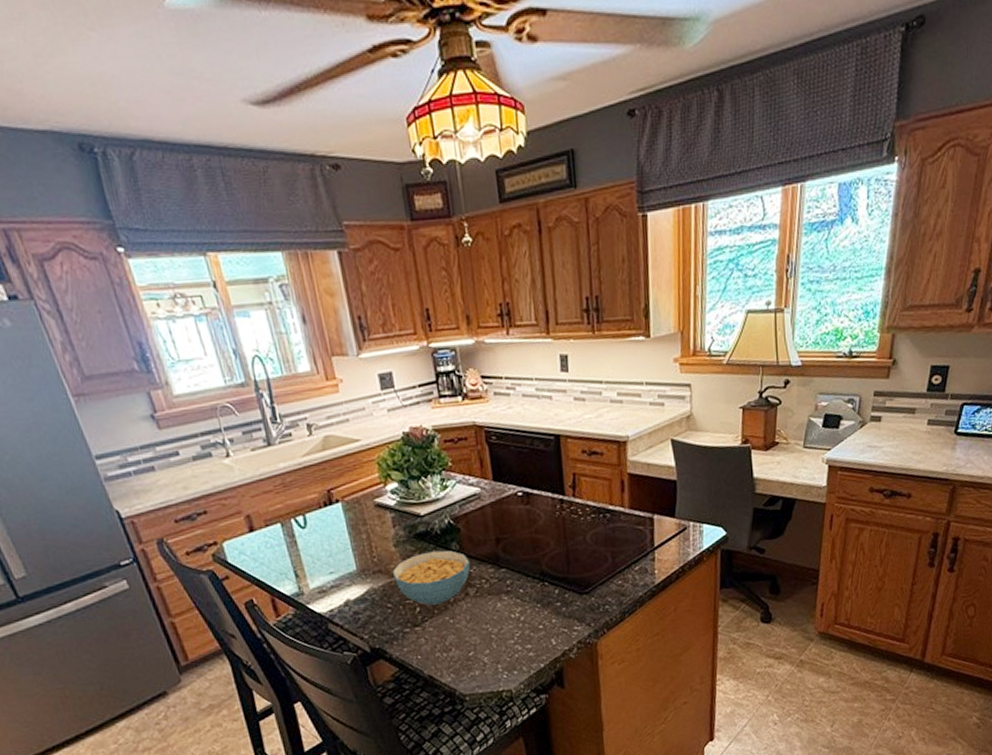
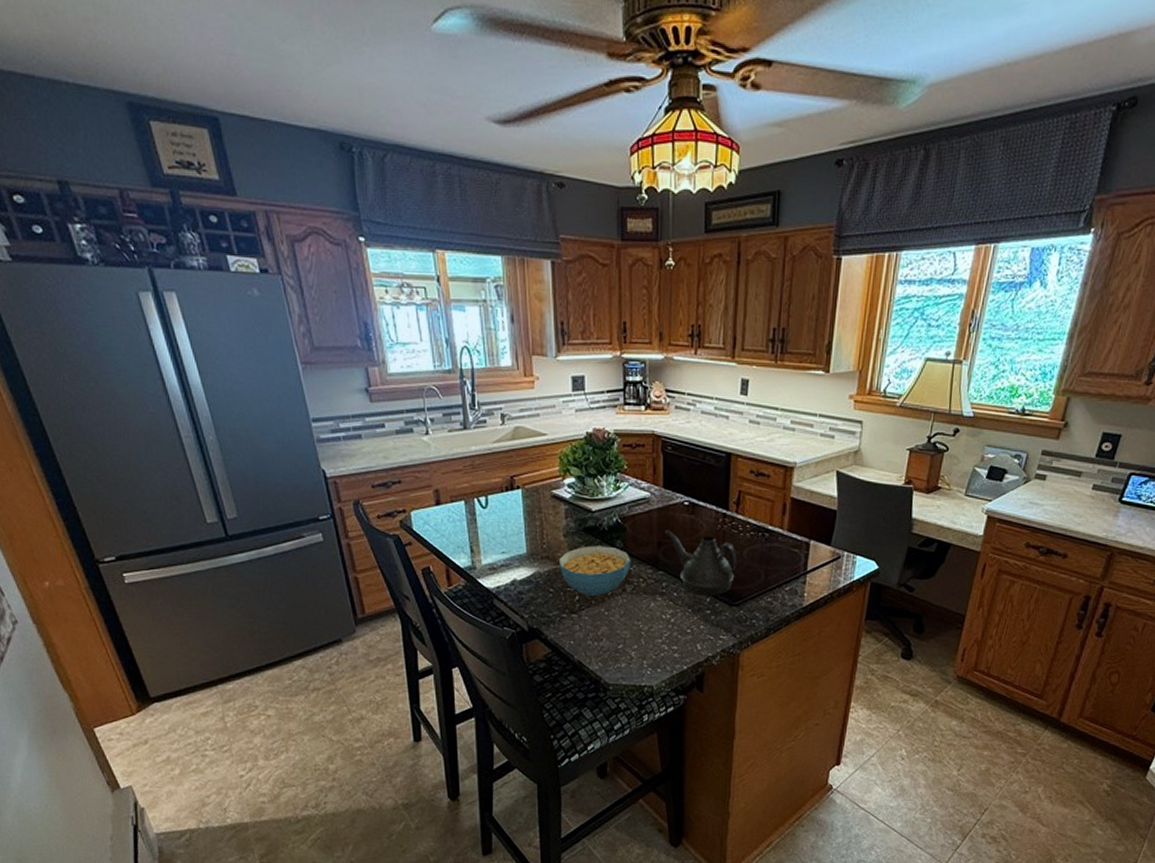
teapot: none [501,524,582,589] -> present [665,529,737,596]

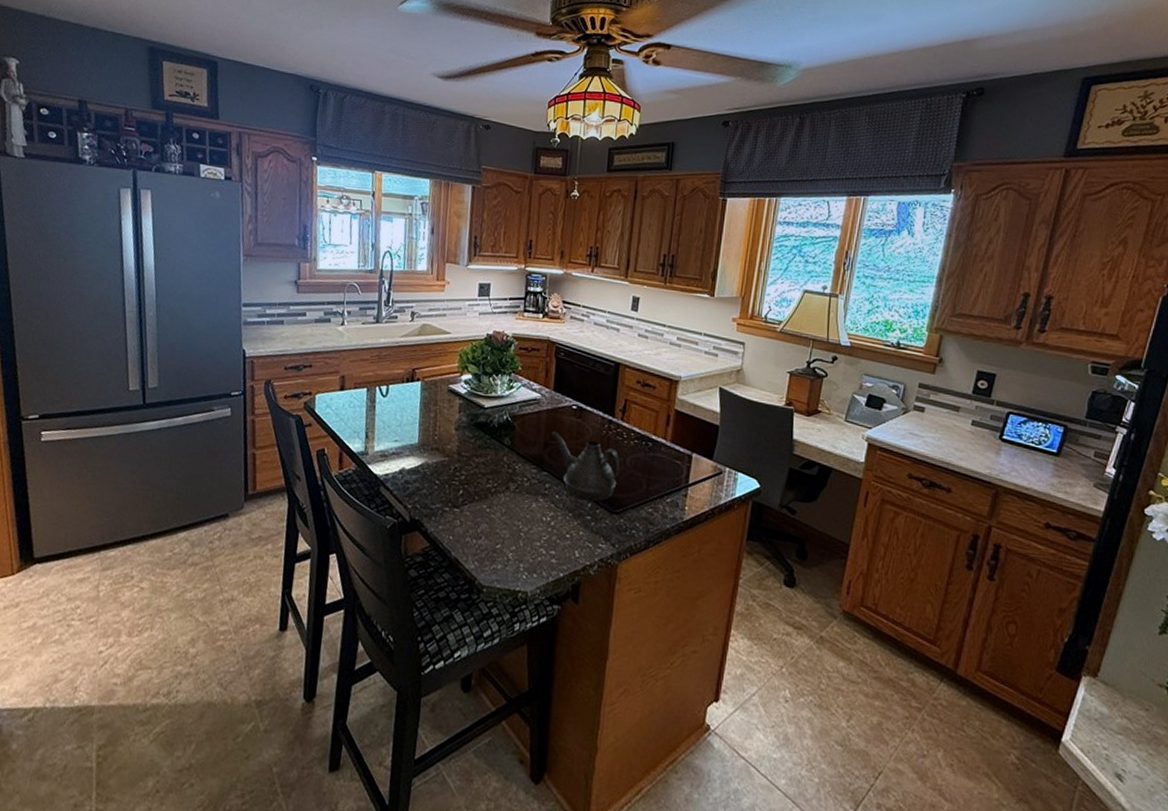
cereal bowl: present [558,545,631,596] -> none [447,441,517,492]

